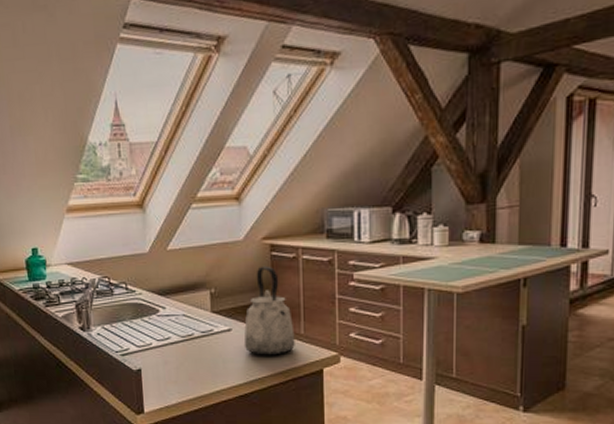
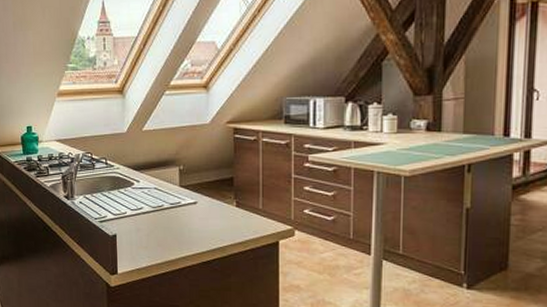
kettle: present [244,265,295,356] -> none [207,146,254,228]

